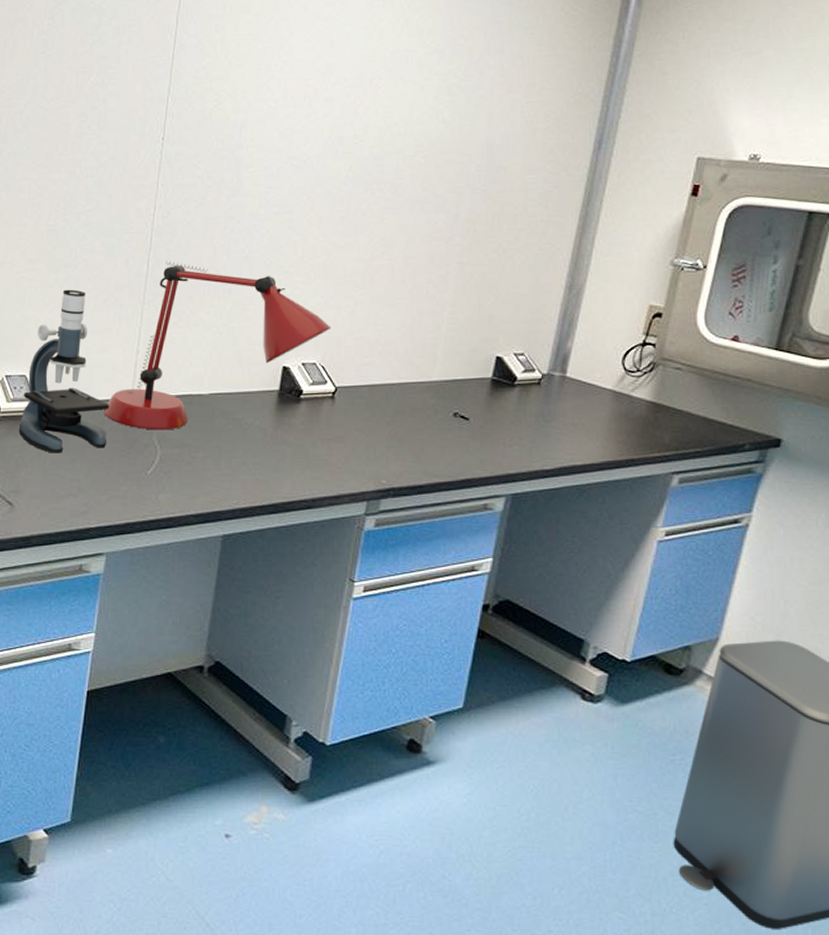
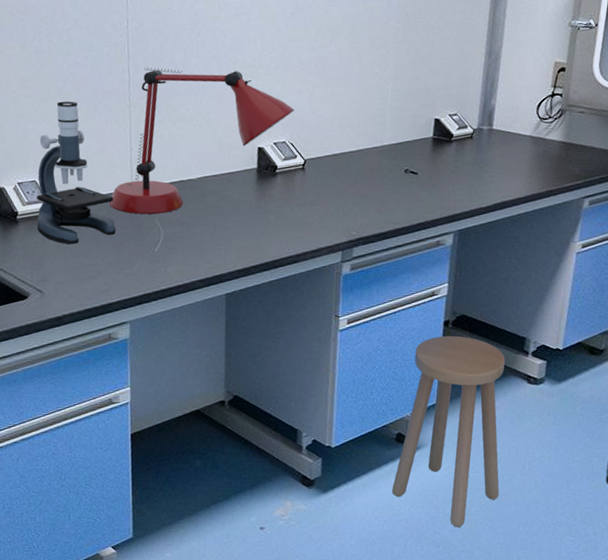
stool: none [394,624,556,876] -> present [391,335,506,528]

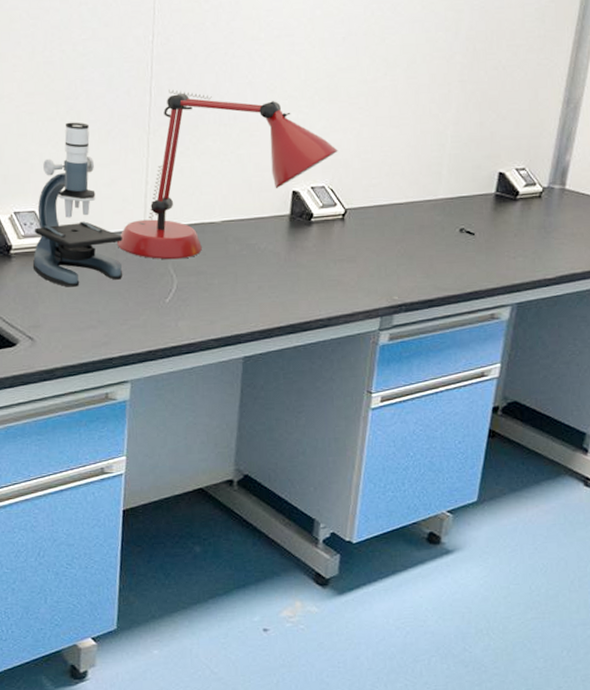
stool: present [391,335,506,528] -> none [418,424,561,646]

